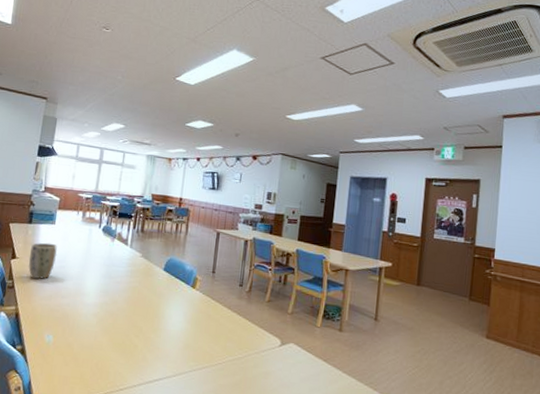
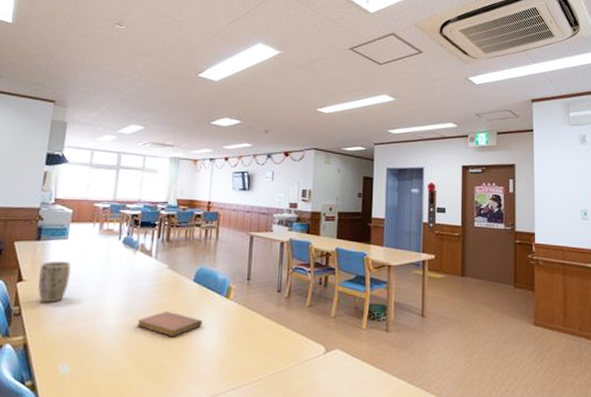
notebook: none [112,295,170,319] -> present [137,311,203,338]

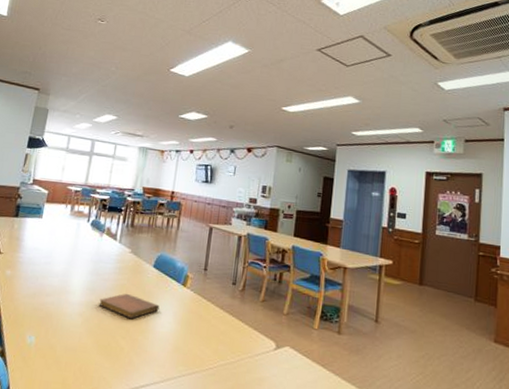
plant pot: present [38,260,71,302] -> none [13,237,43,276]

